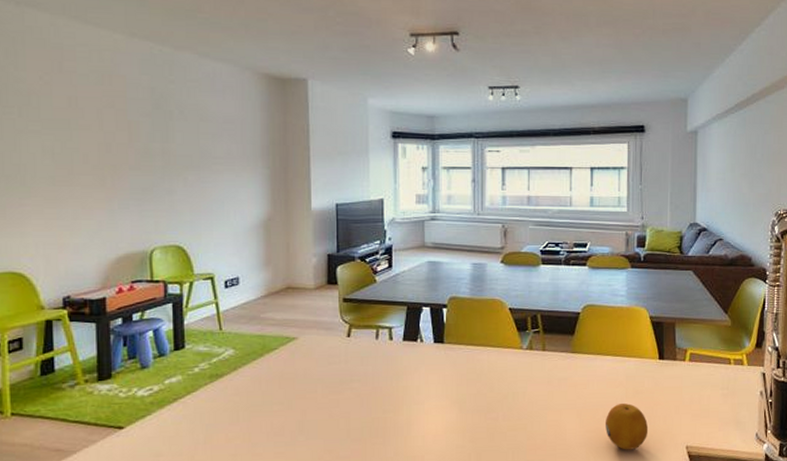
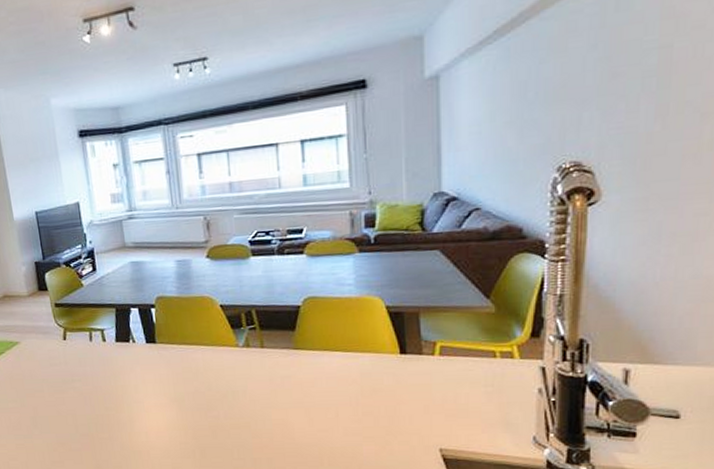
fruit: present [606,403,649,450] -> none [339,402,391,451]

